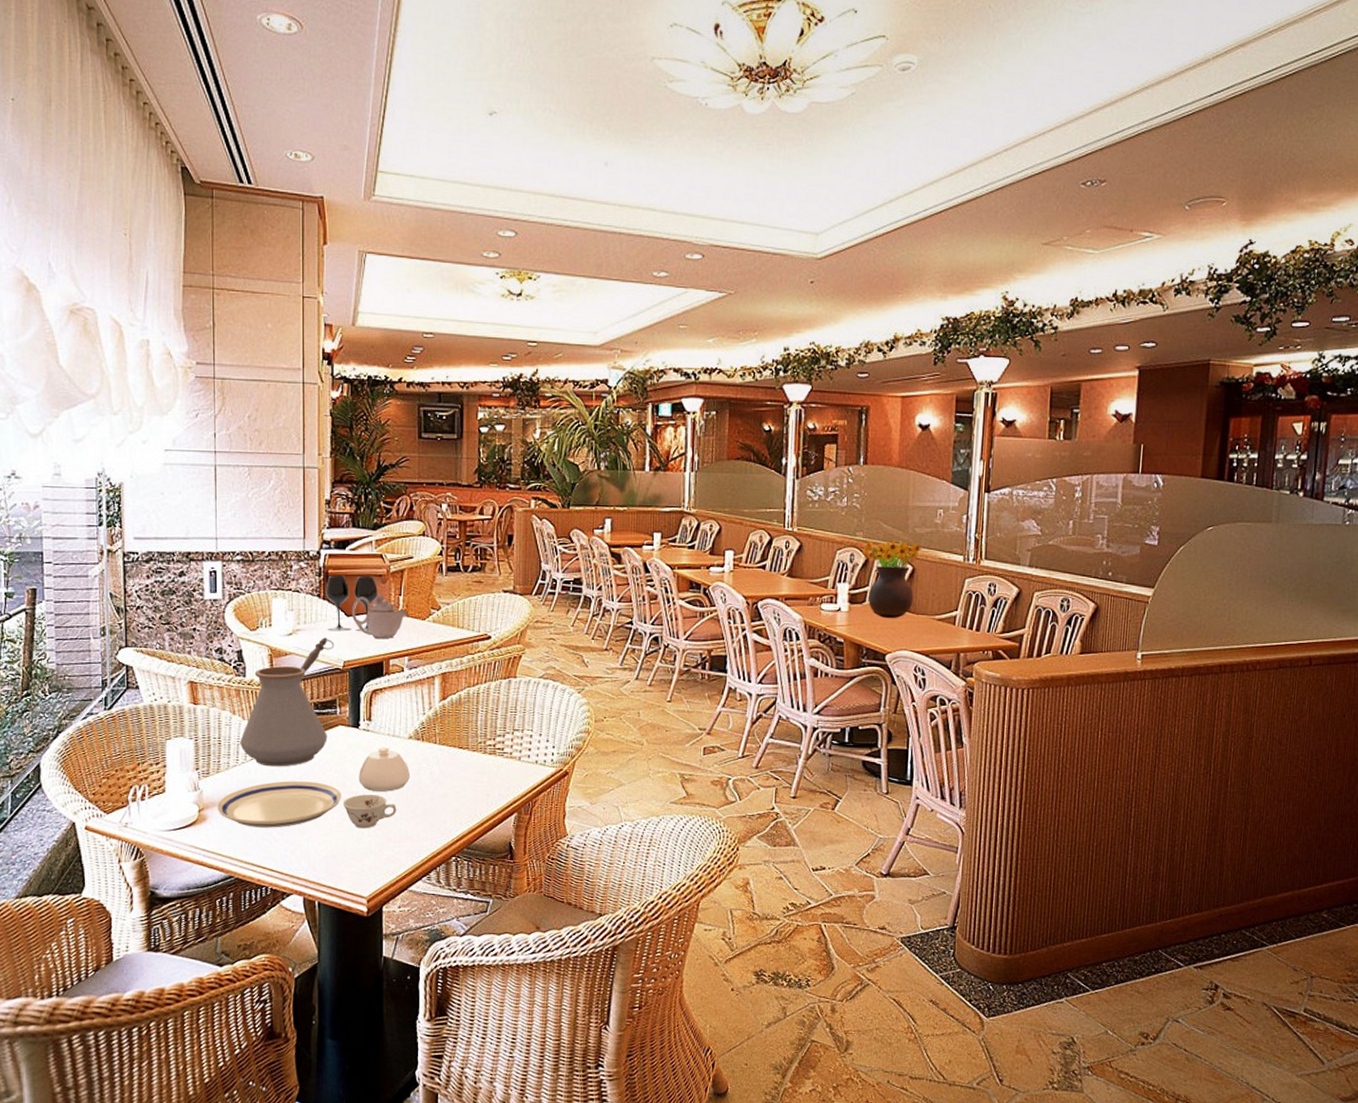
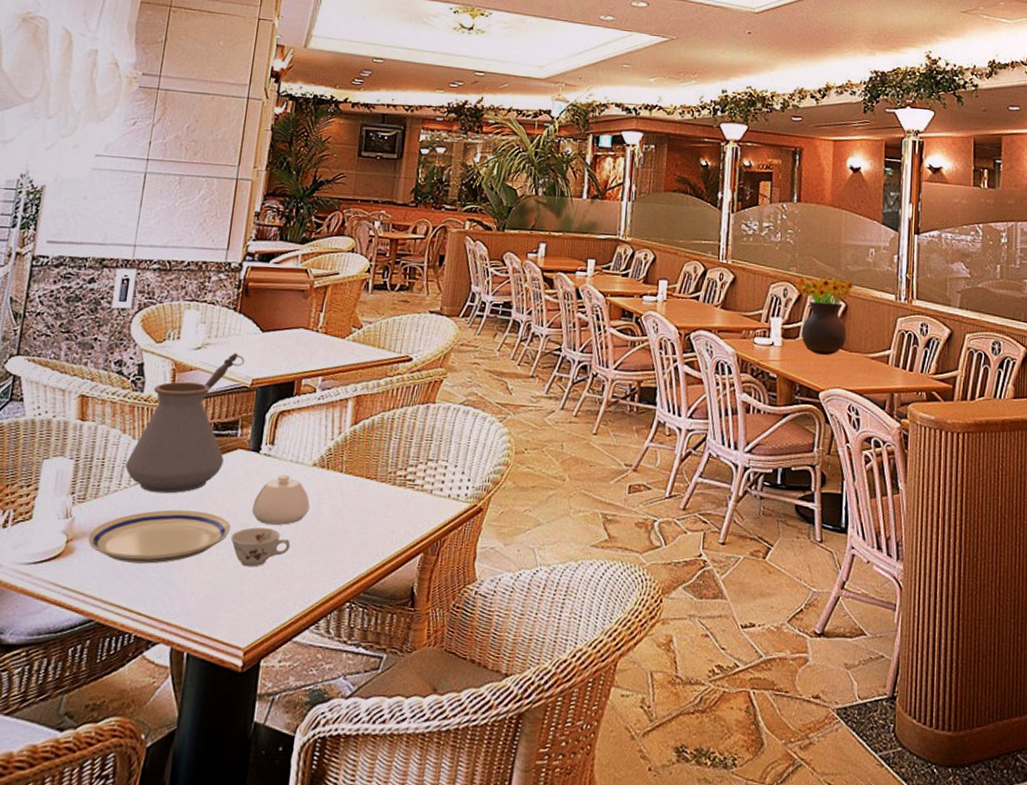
wine glass: present [326,575,379,633] -> none [239,288,299,350]
teapot: present [351,595,408,639] -> none [267,310,327,357]

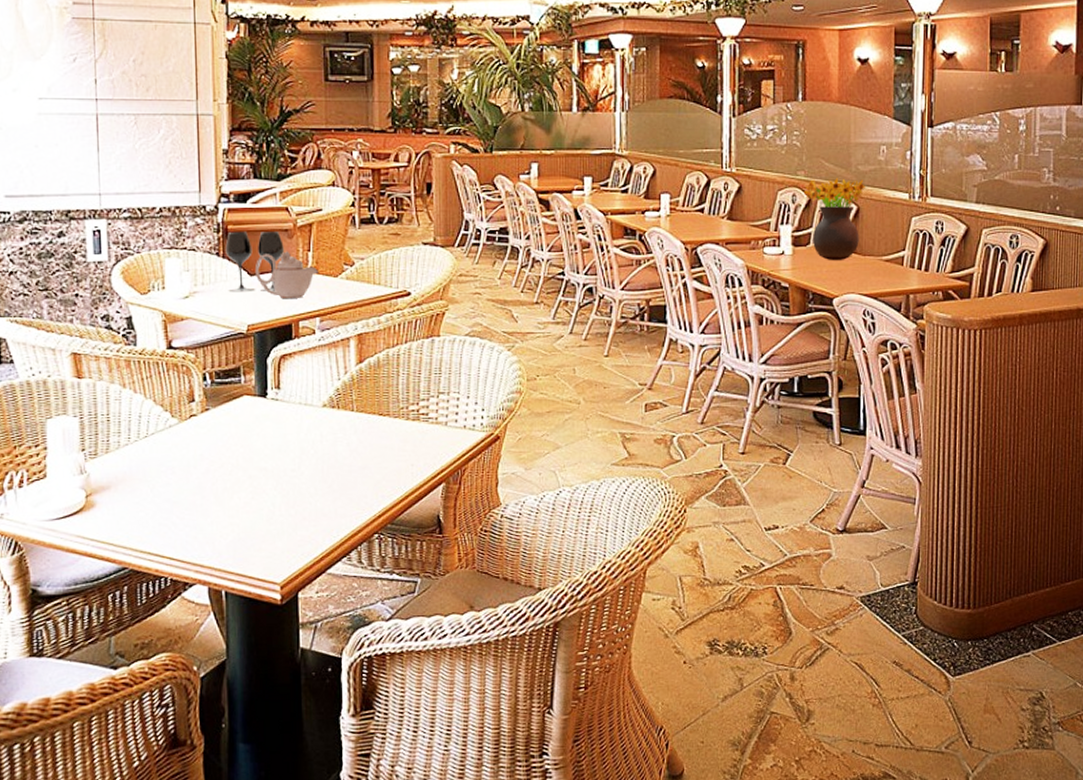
plate: present [87,509,231,564] -> none [106,458,249,512]
coffee pot: present [125,353,245,494] -> none [132,299,237,444]
teacup: present [230,527,291,567] -> none [250,470,312,508]
wine glass: none [239,288,299,350] -> present [225,231,285,293]
sugar bowl: present [252,474,310,525] -> none [267,417,326,466]
teapot: none [267,310,327,357] -> present [254,251,318,300]

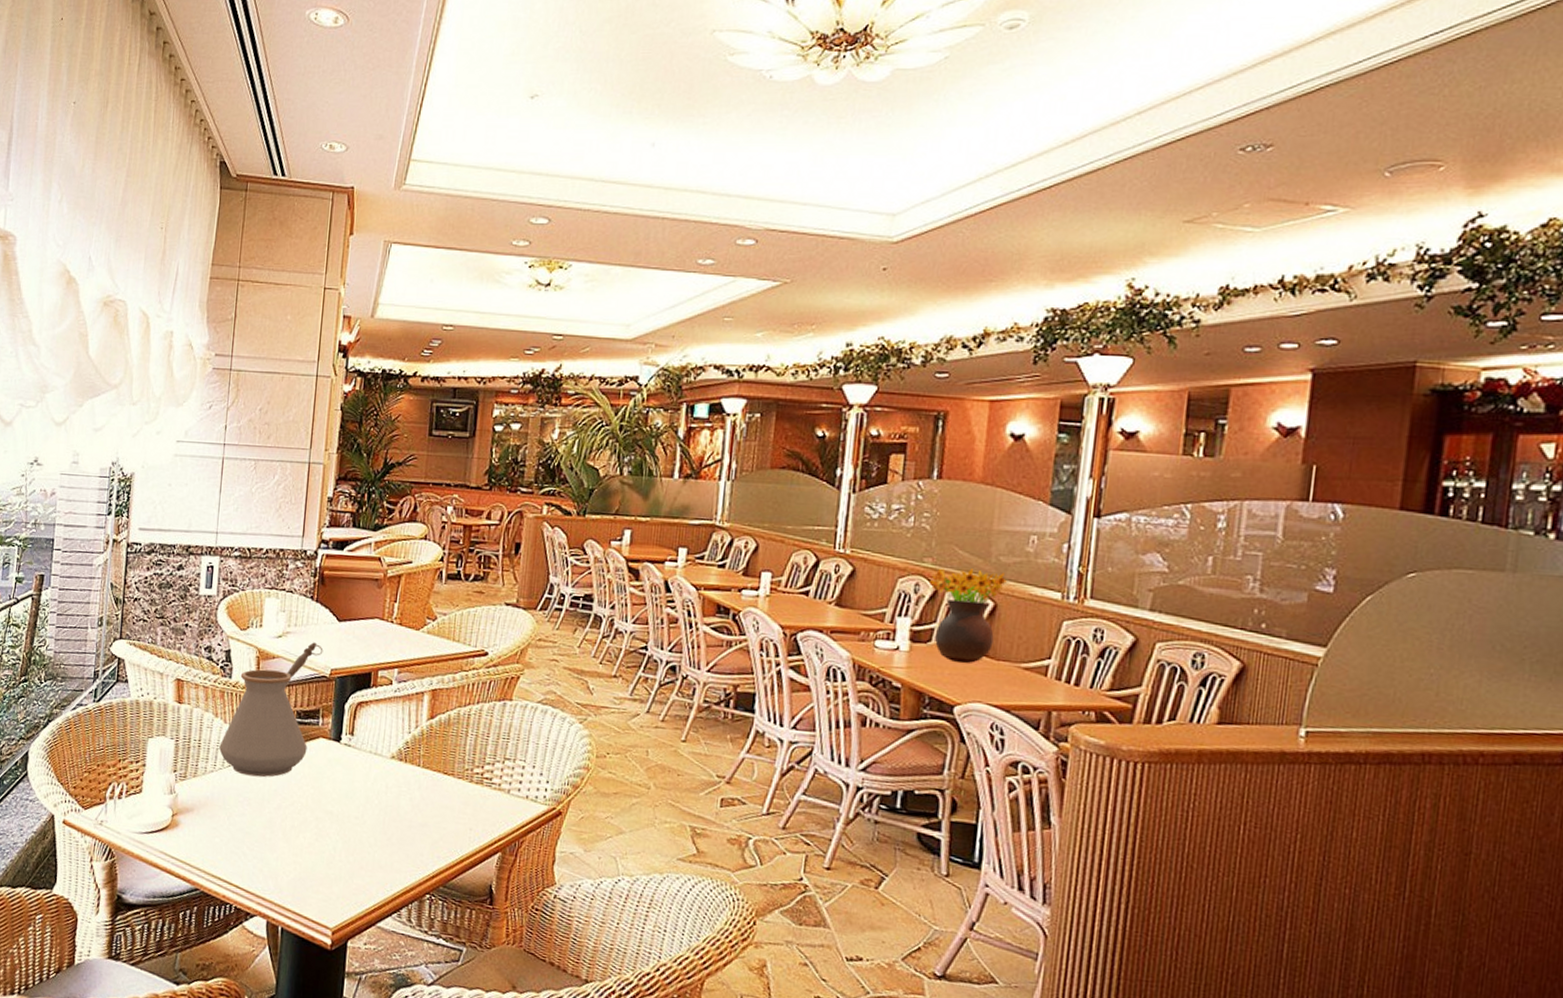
coffee pot: none [132,299,237,444] -> present [219,642,323,777]
wine glass: present [225,231,285,293] -> none [317,577,374,640]
teapot: present [254,251,318,300] -> none [343,600,402,648]

